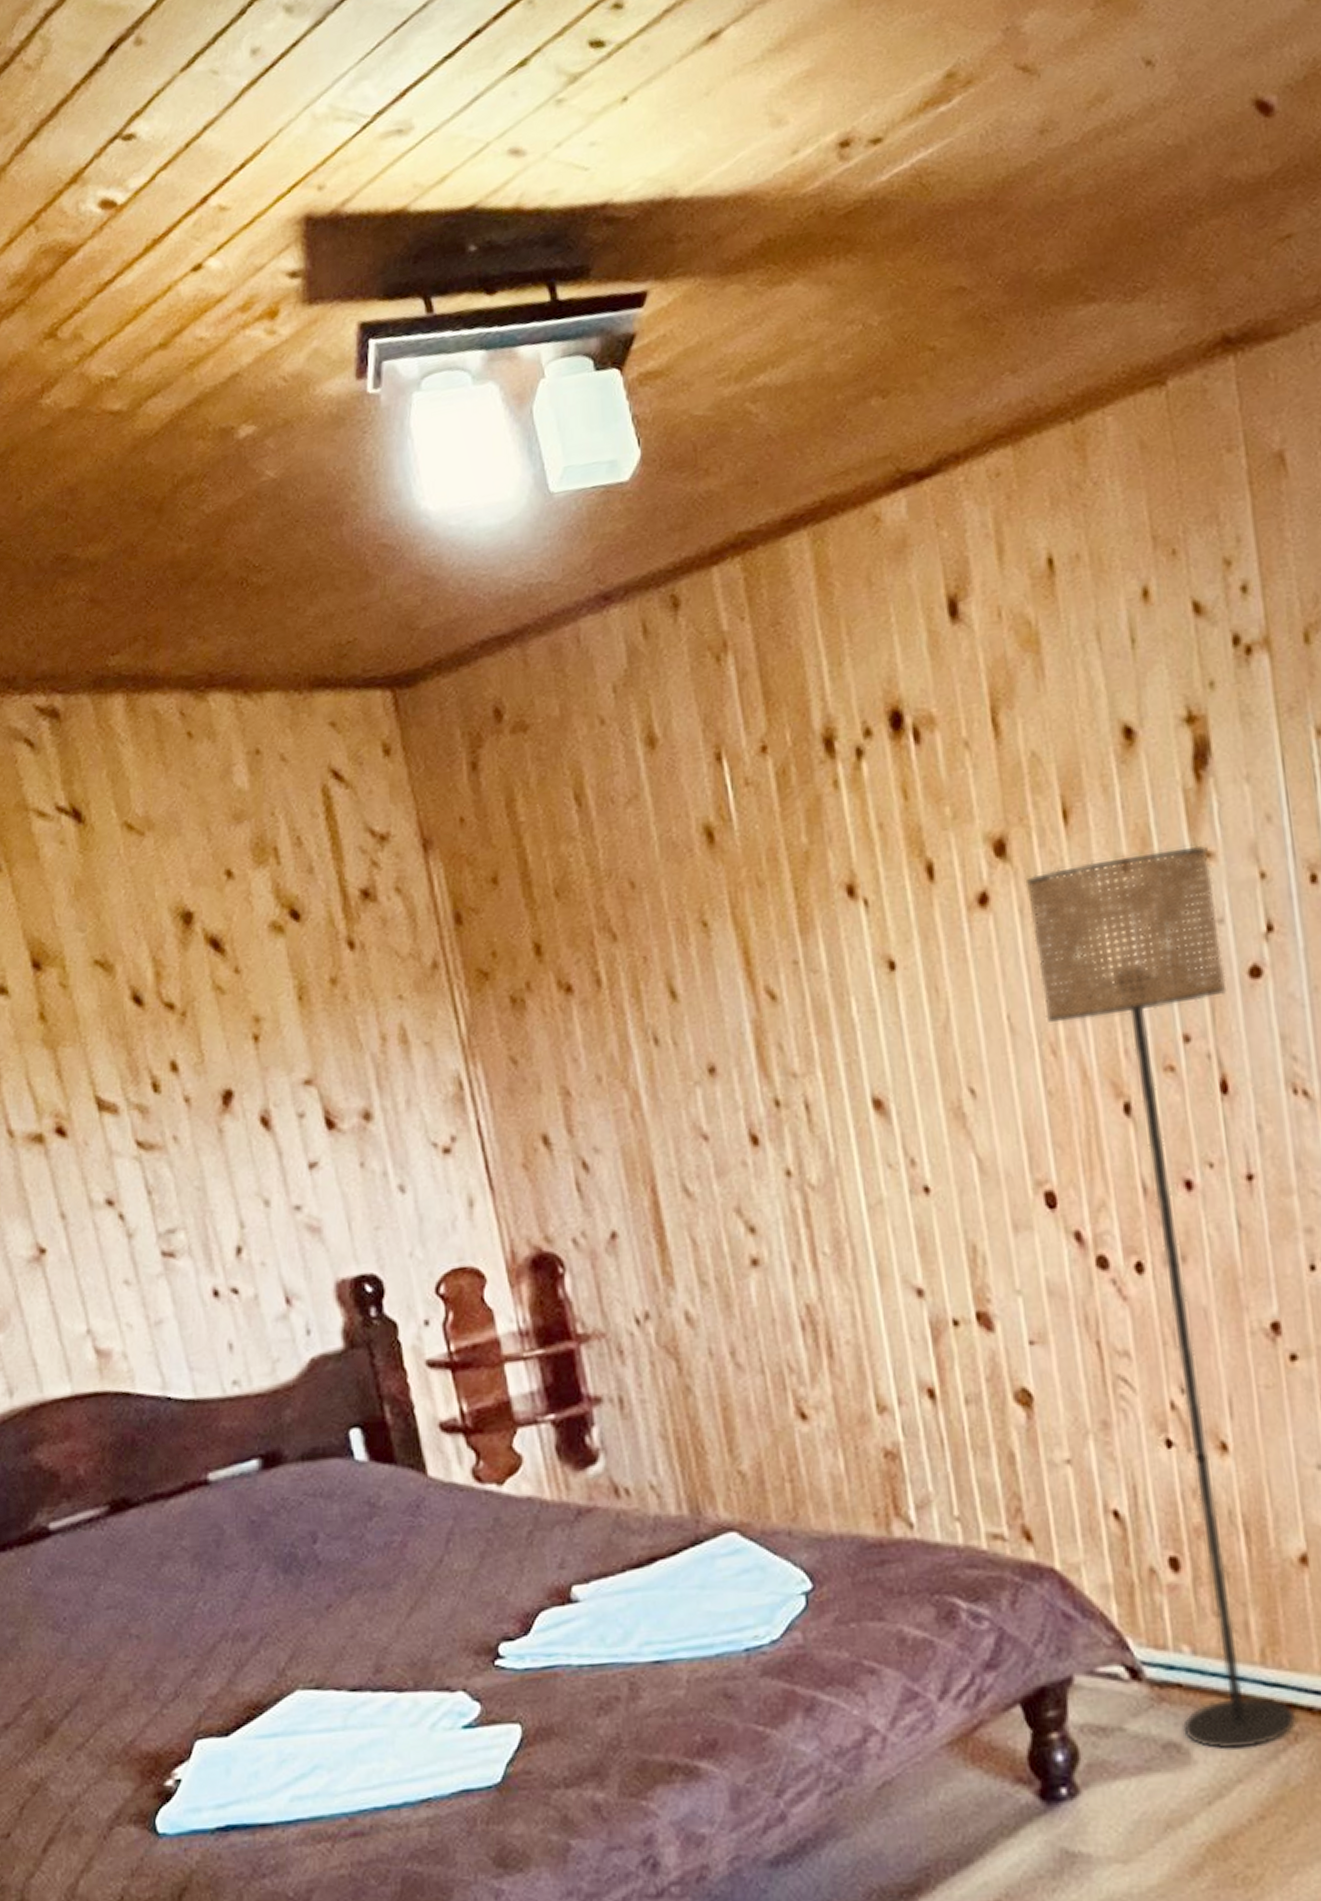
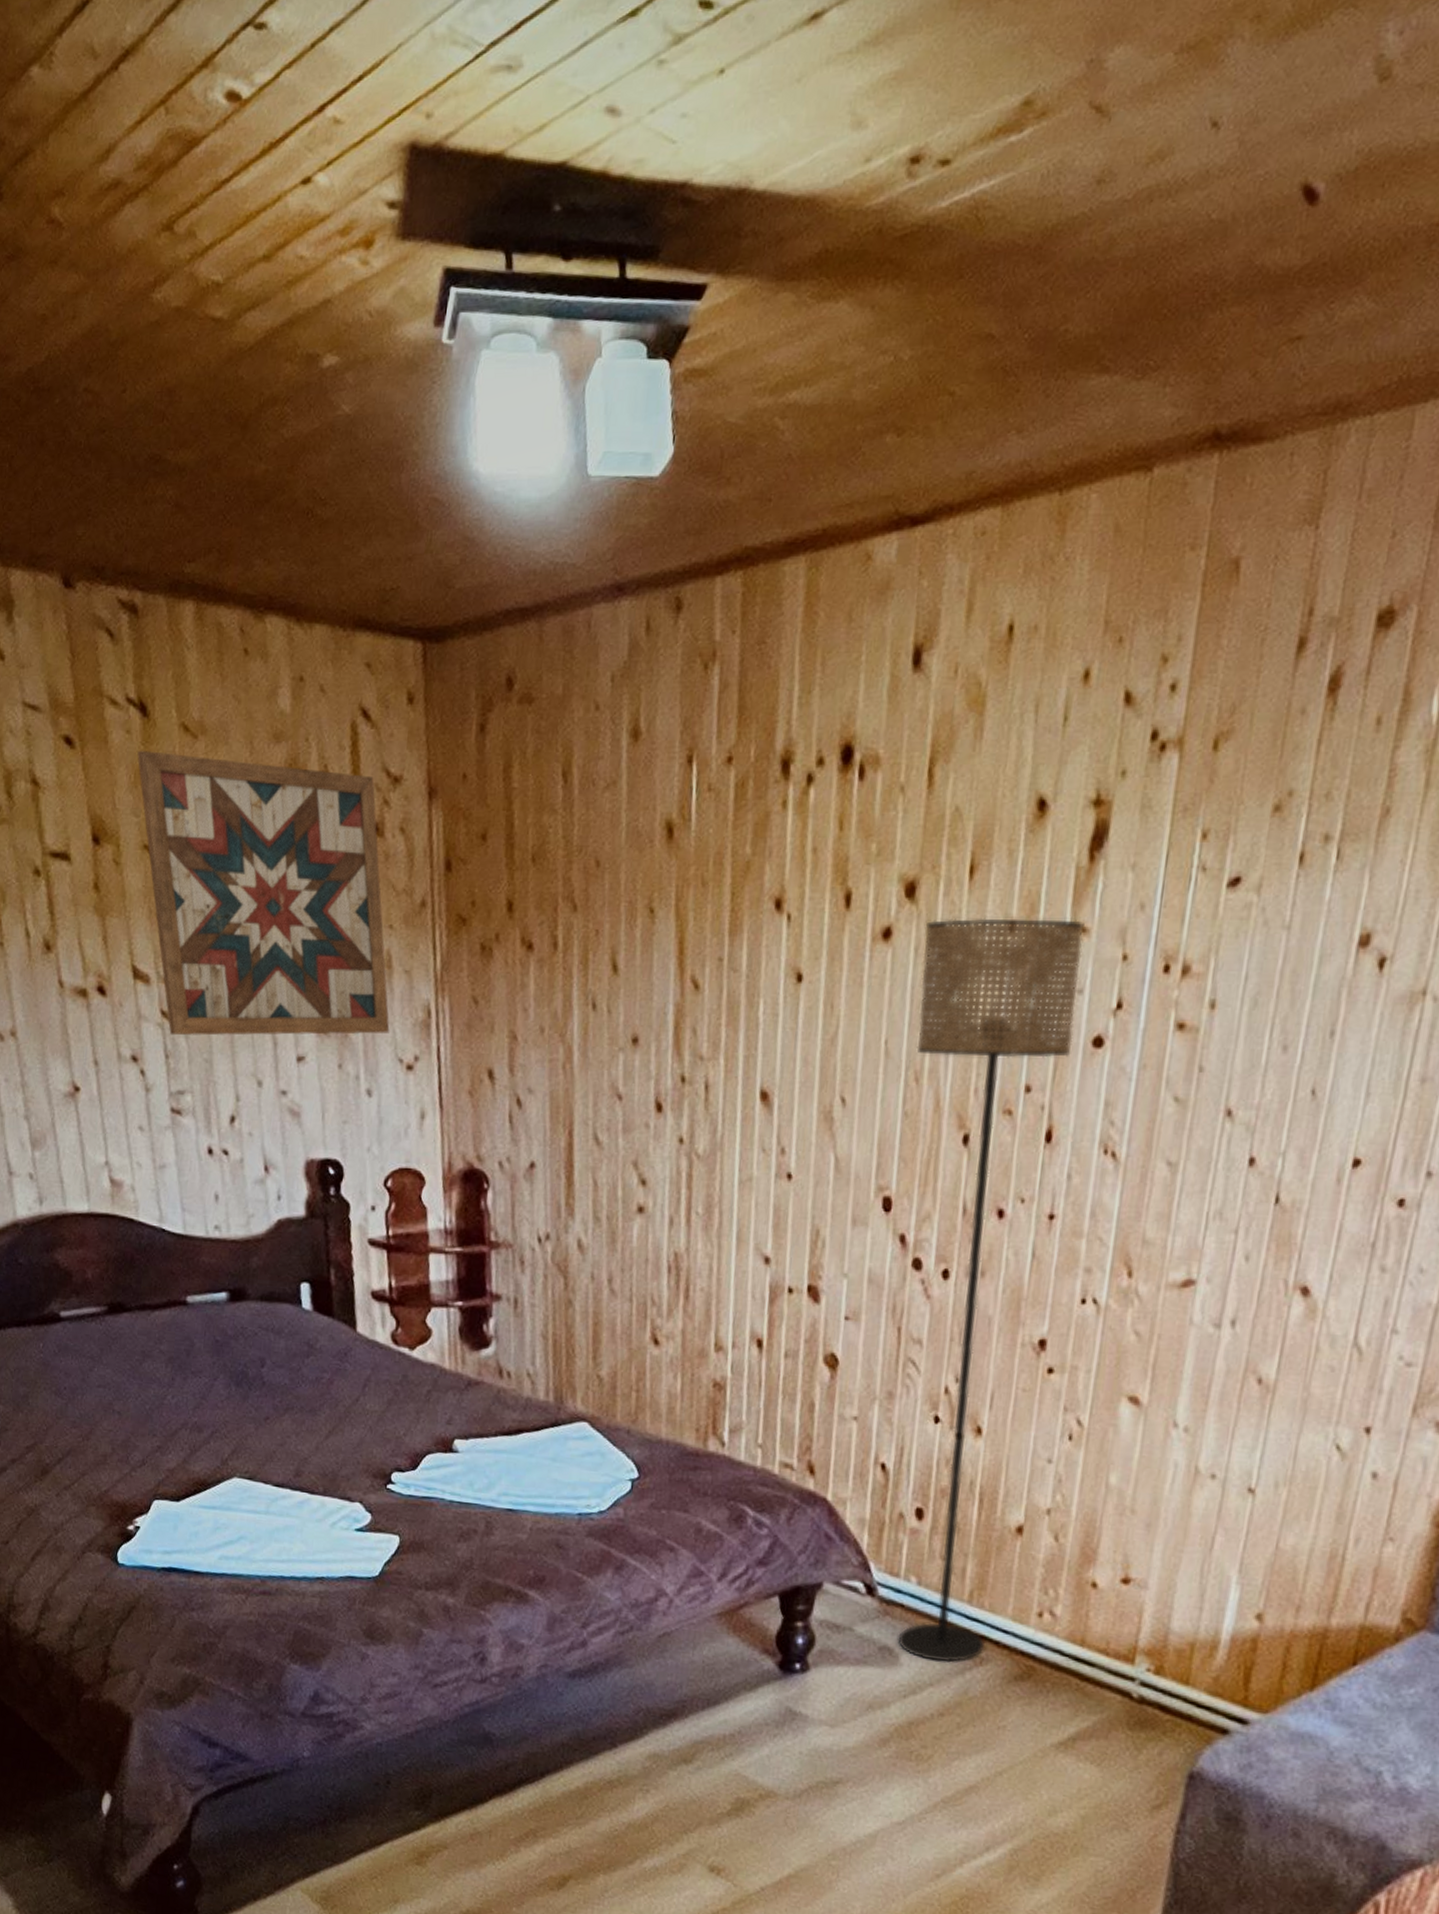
wall art: none [75,839,416,1168] -> present [137,750,390,1036]

